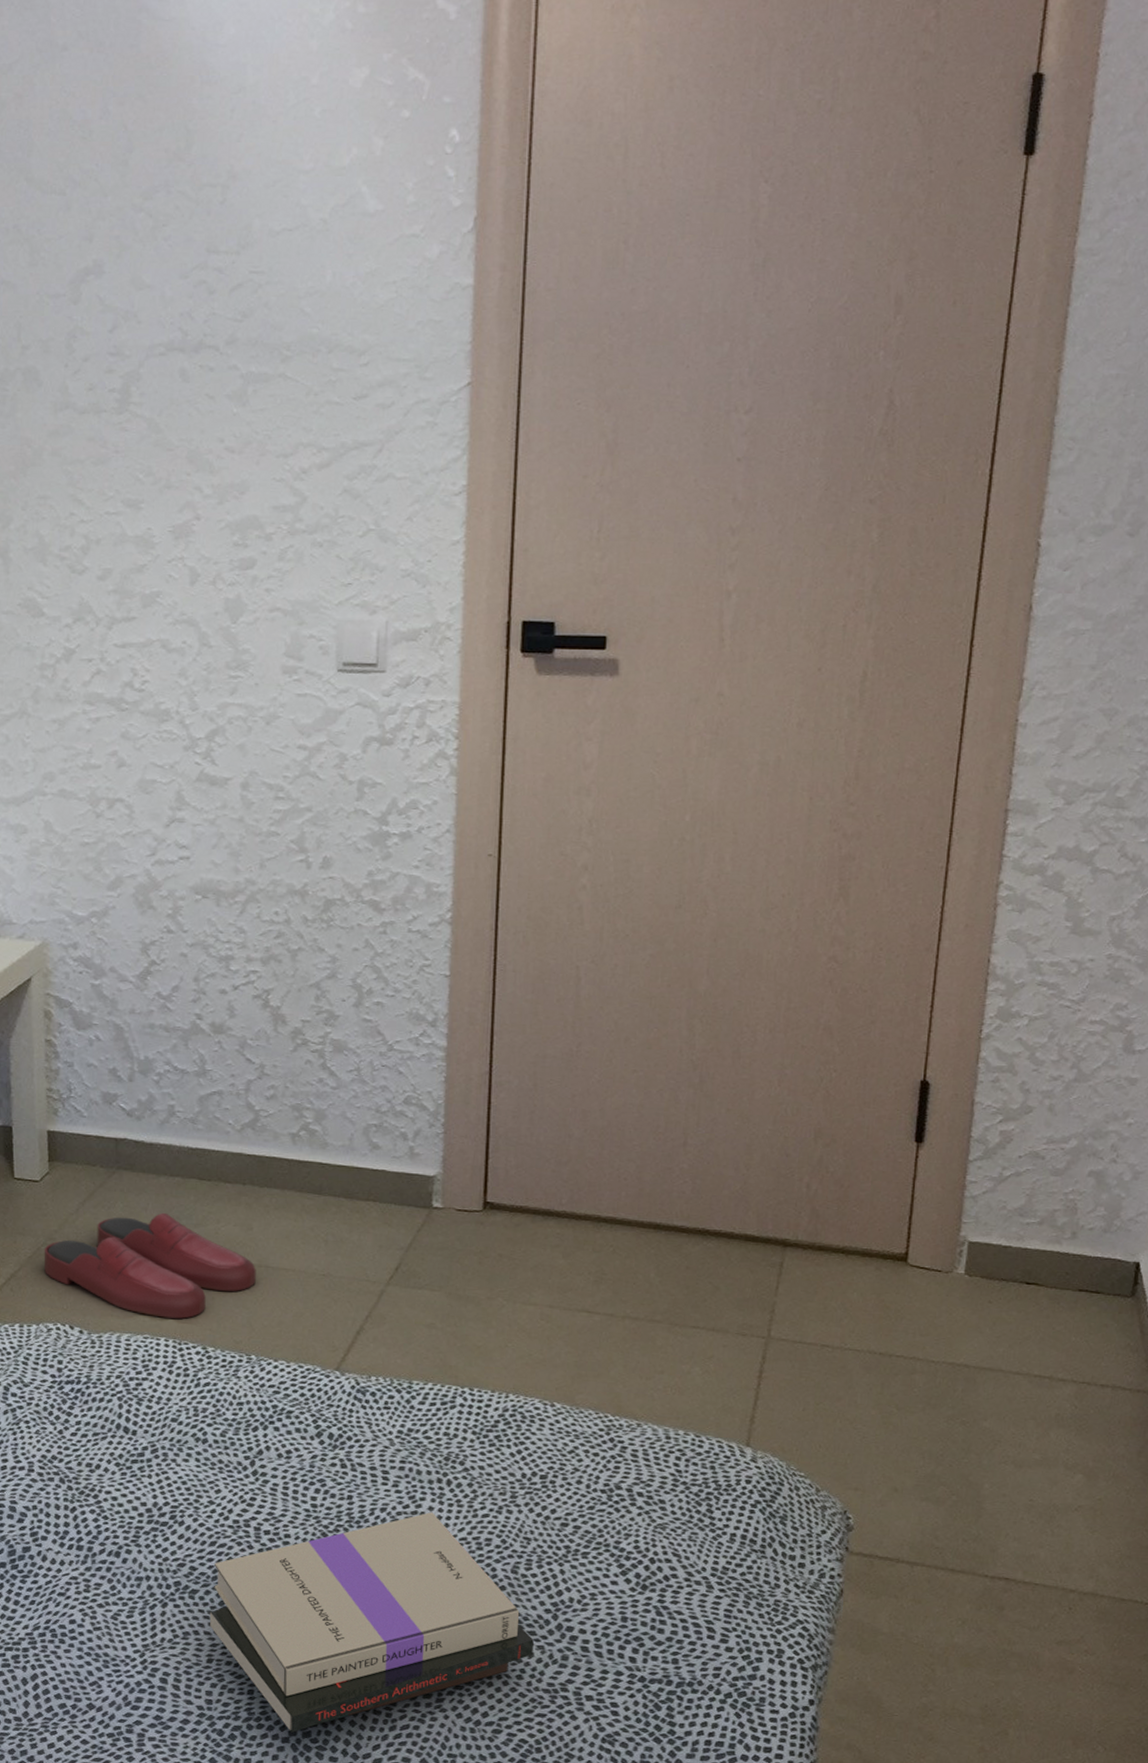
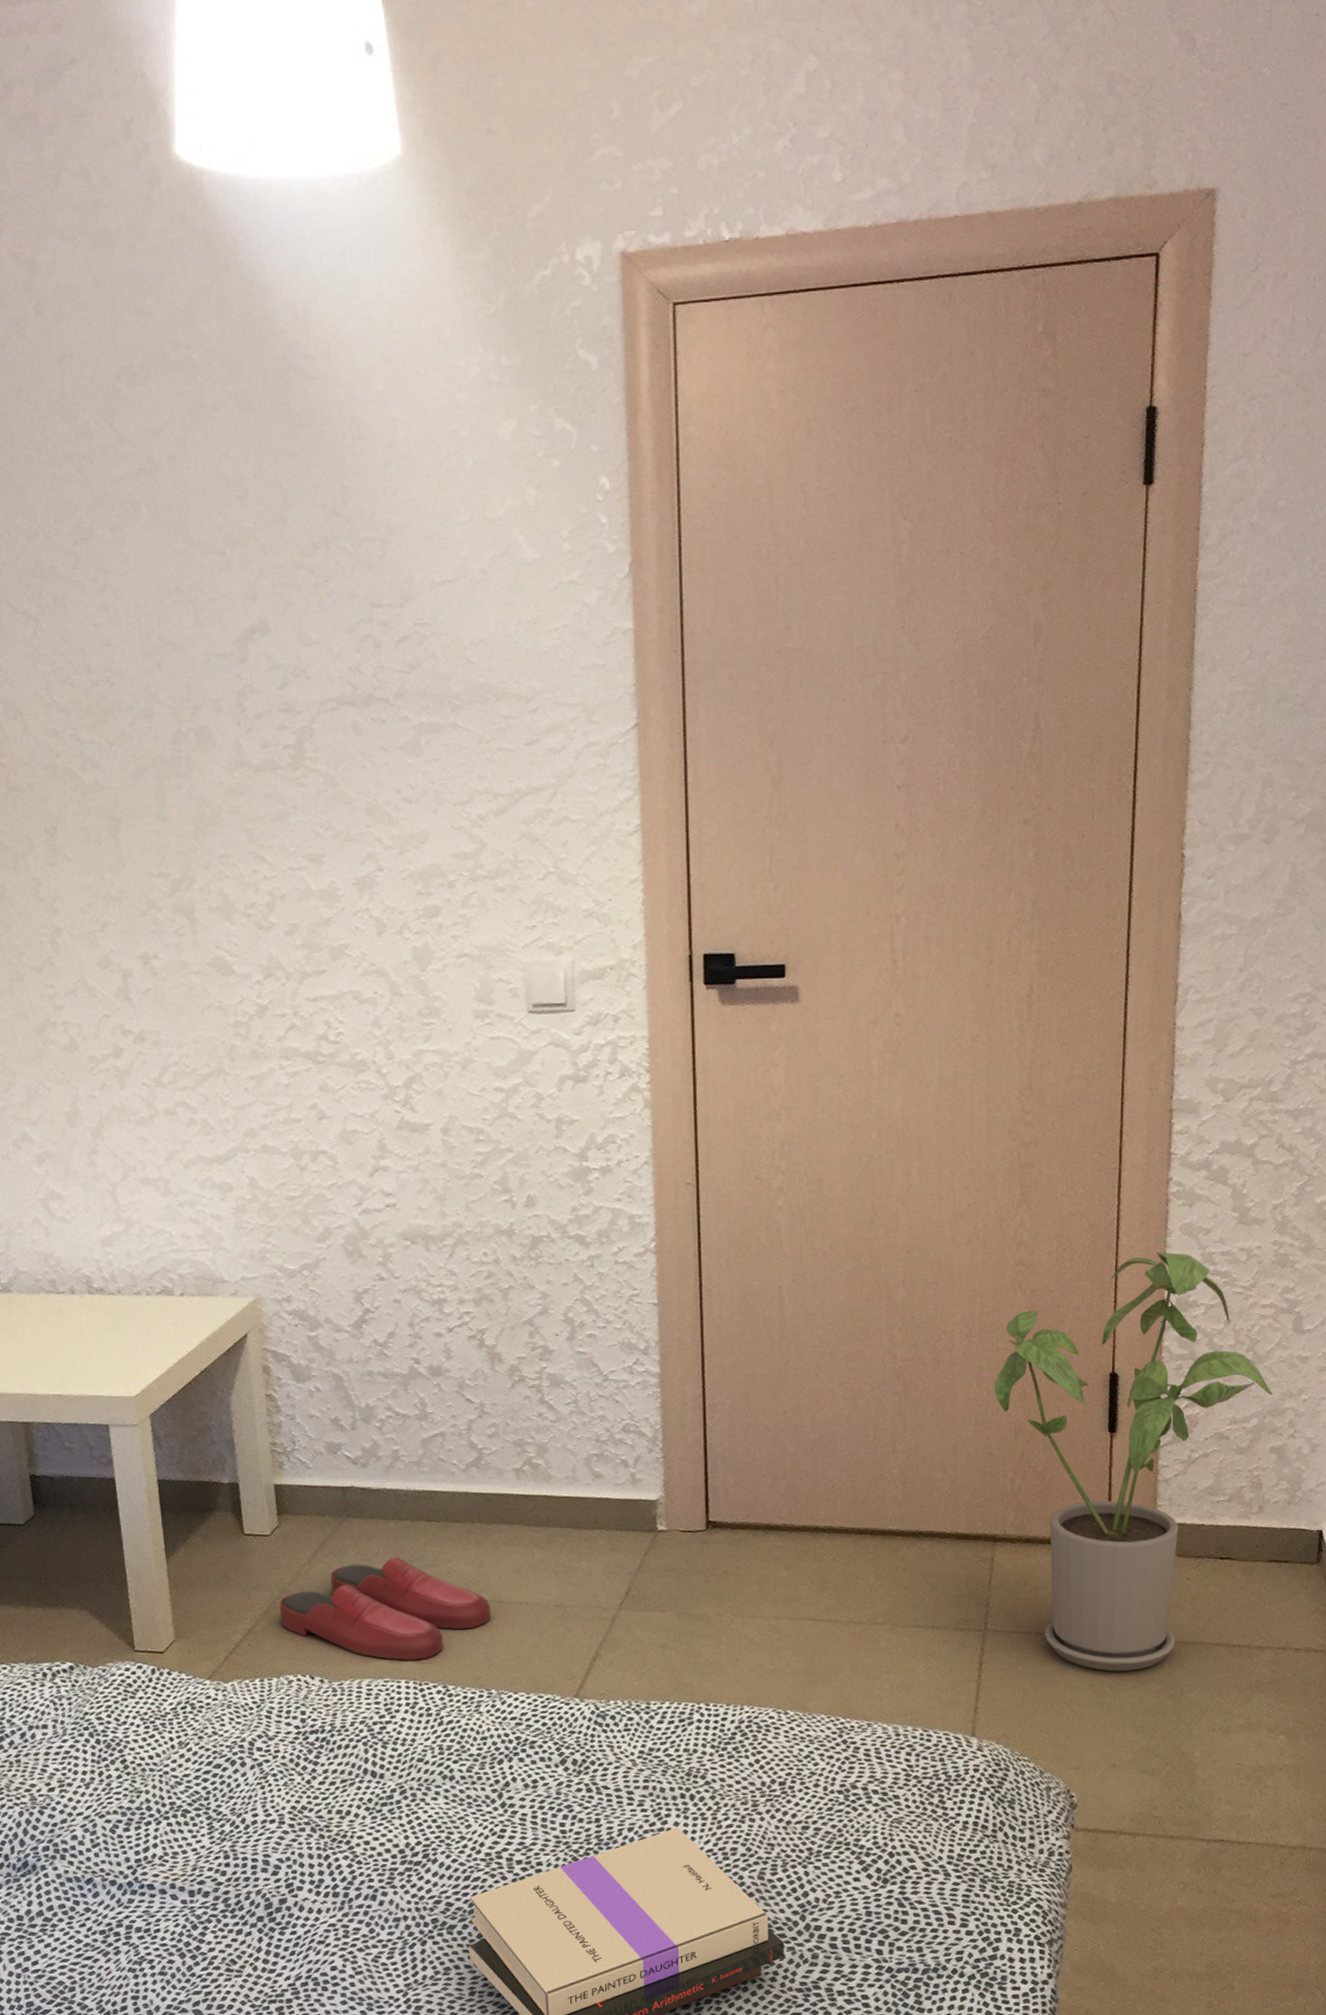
house plant: none [796,957,1097,1393] -> present [994,1251,1274,1672]

